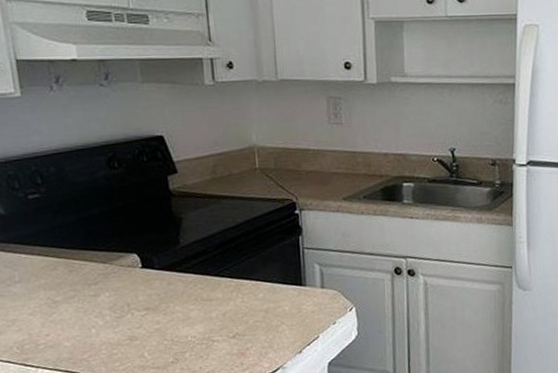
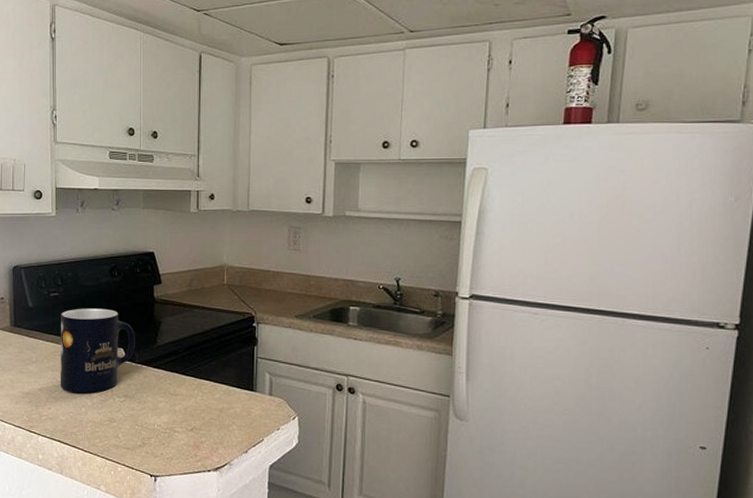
mug: none [47,208,152,313] -> present [60,308,135,394]

